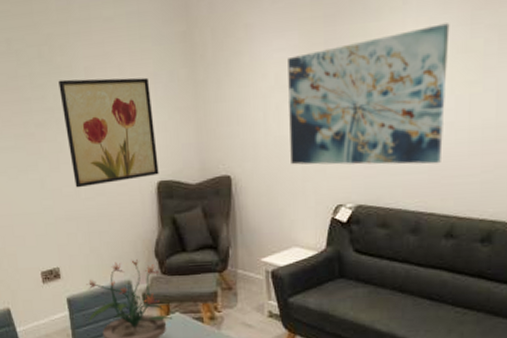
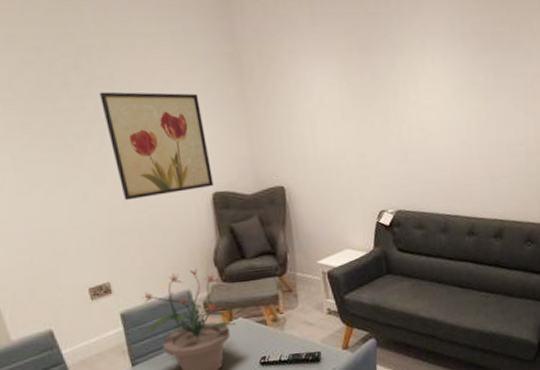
wall art: present [288,23,450,165] -> none [329,61,460,176]

